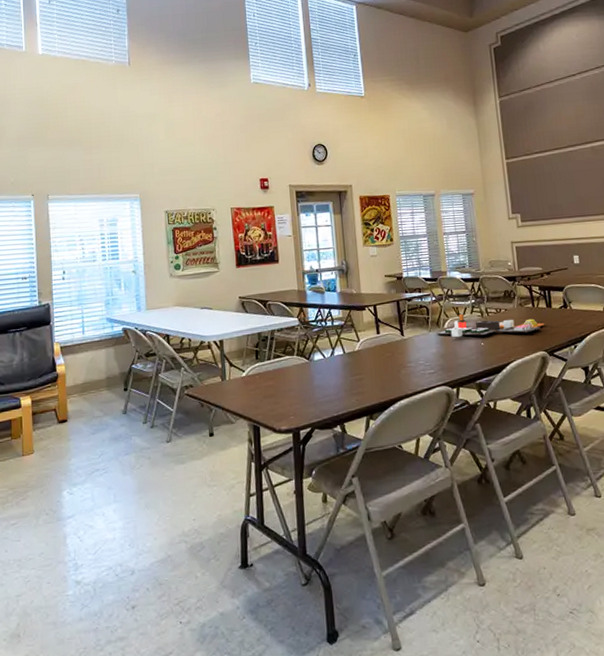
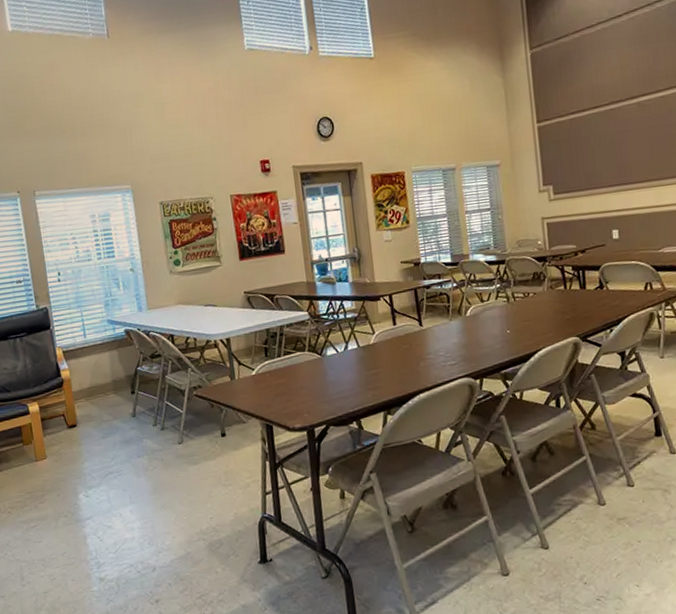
toy food set: present [436,313,545,338] -> none [457,299,578,326]

